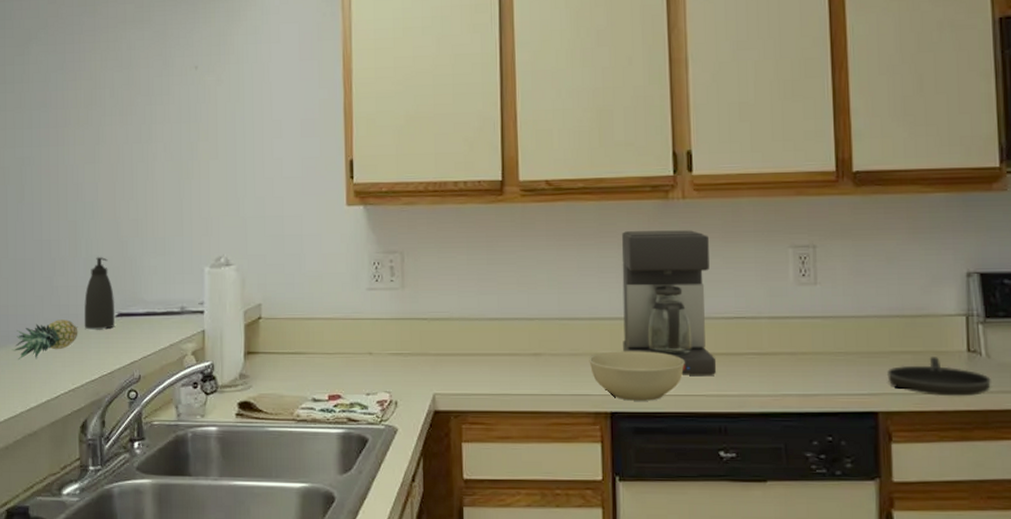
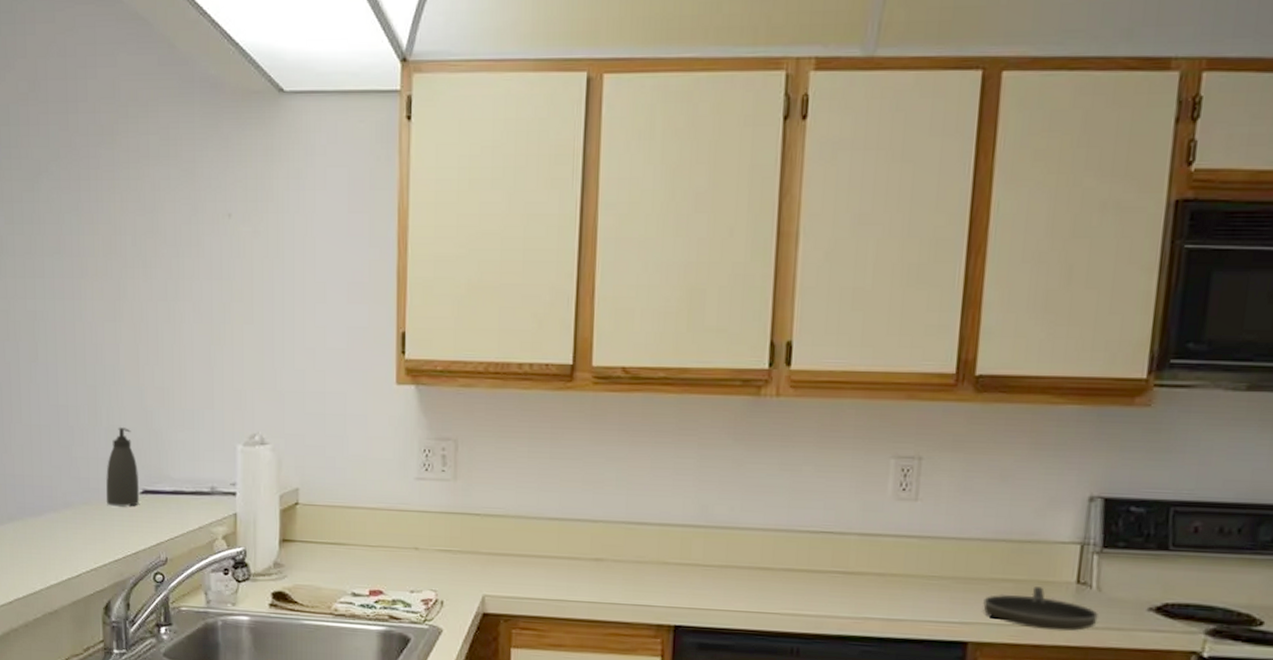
fruit: present [11,320,78,361] -> none [28,493,100,535]
bowl: present [589,351,685,401] -> none [655,561,761,616]
coffee maker: present [621,230,716,375] -> none [694,430,801,593]

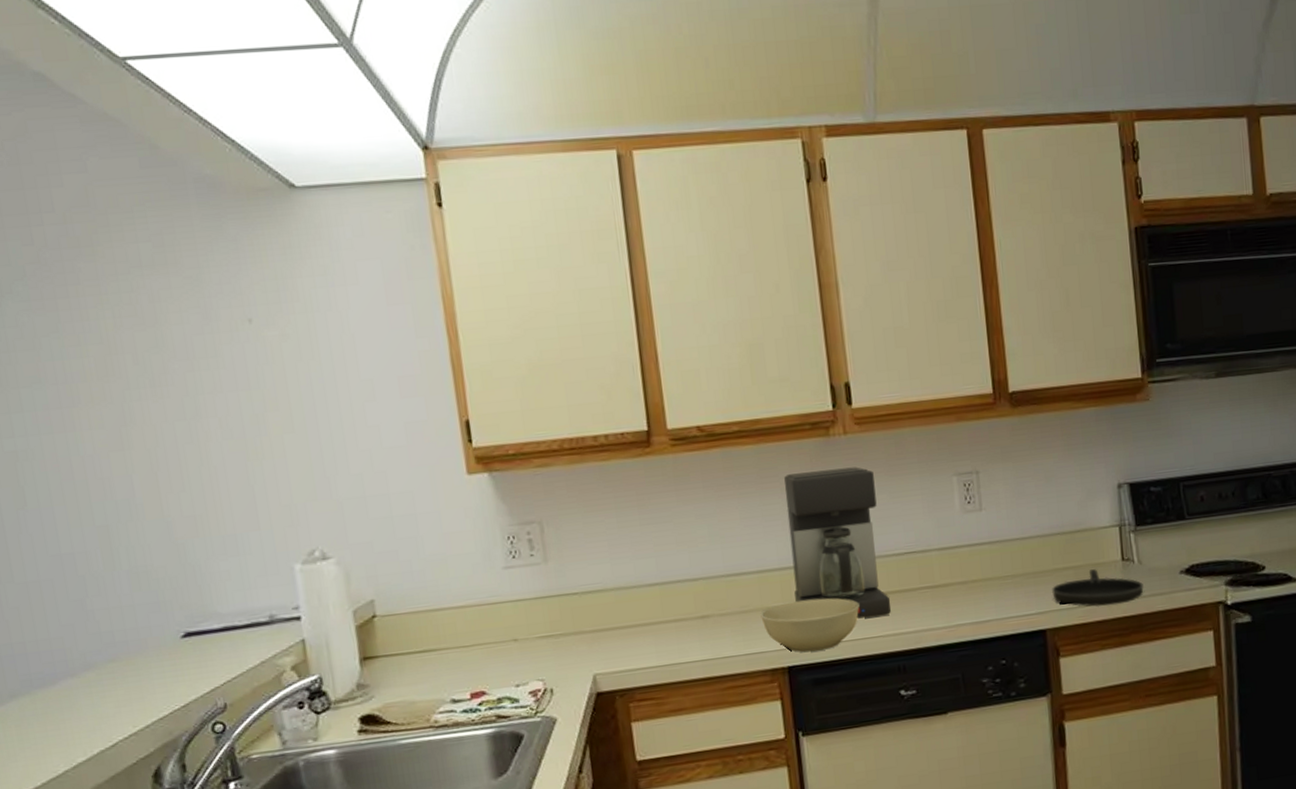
soap dispenser: present [106,427,140,507] -> none [134,567,182,658]
bowl: none [655,561,761,616] -> present [760,598,860,653]
coffee maker: none [694,430,801,593] -> present [784,466,891,619]

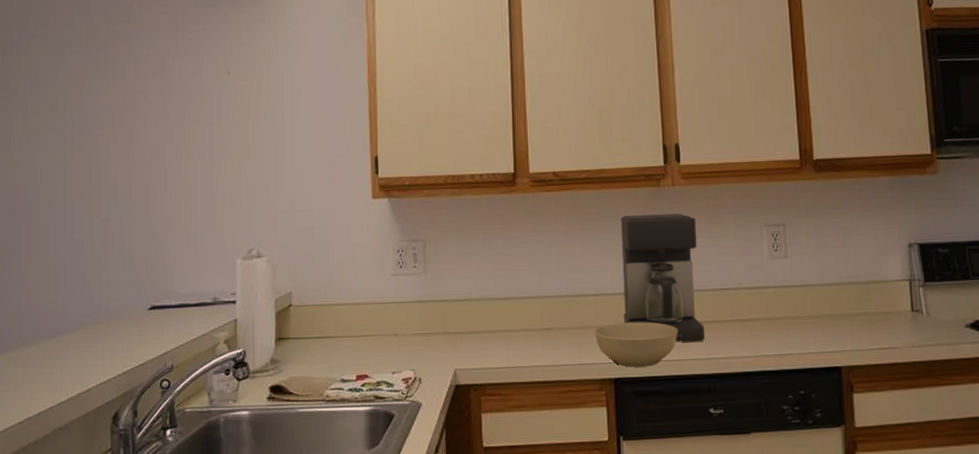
frying pan: present [1052,569,1145,608] -> none [847,317,933,351]

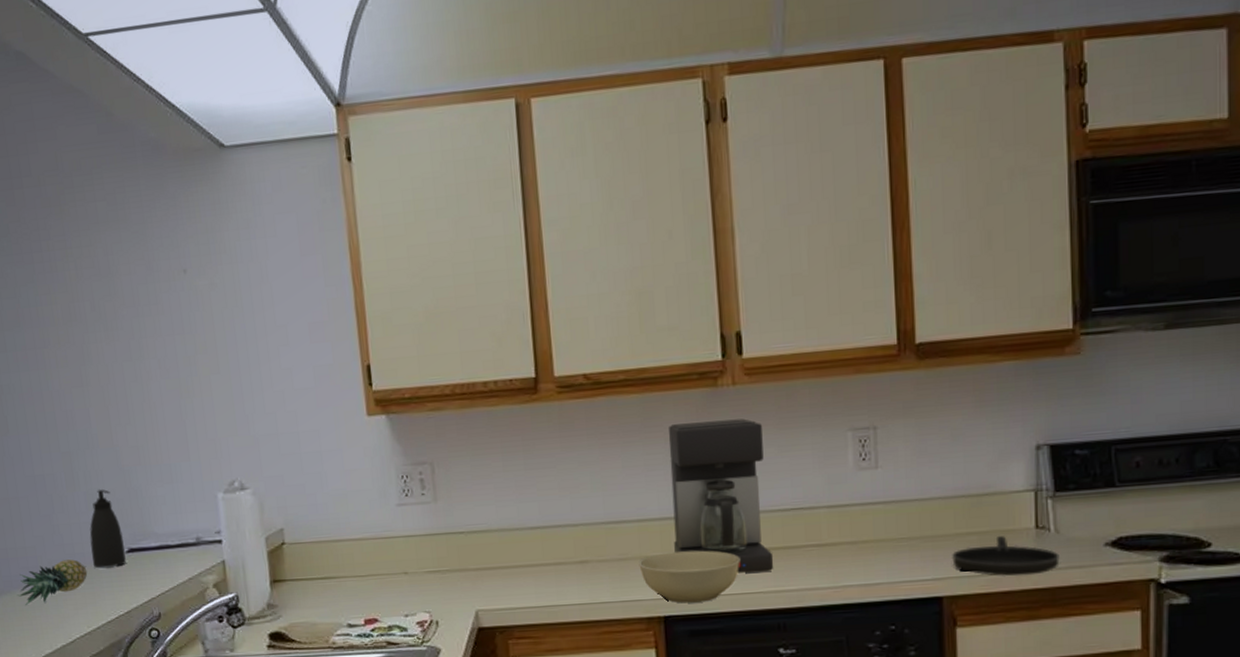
fruit: none [42,314,111,356] -> present [17,559,88,606]
soap dispenser: none [117,253,148,323] -> present [89,489,126,569]
frying pan: none [847,317,933,351] -> present [952,536,1061,577]

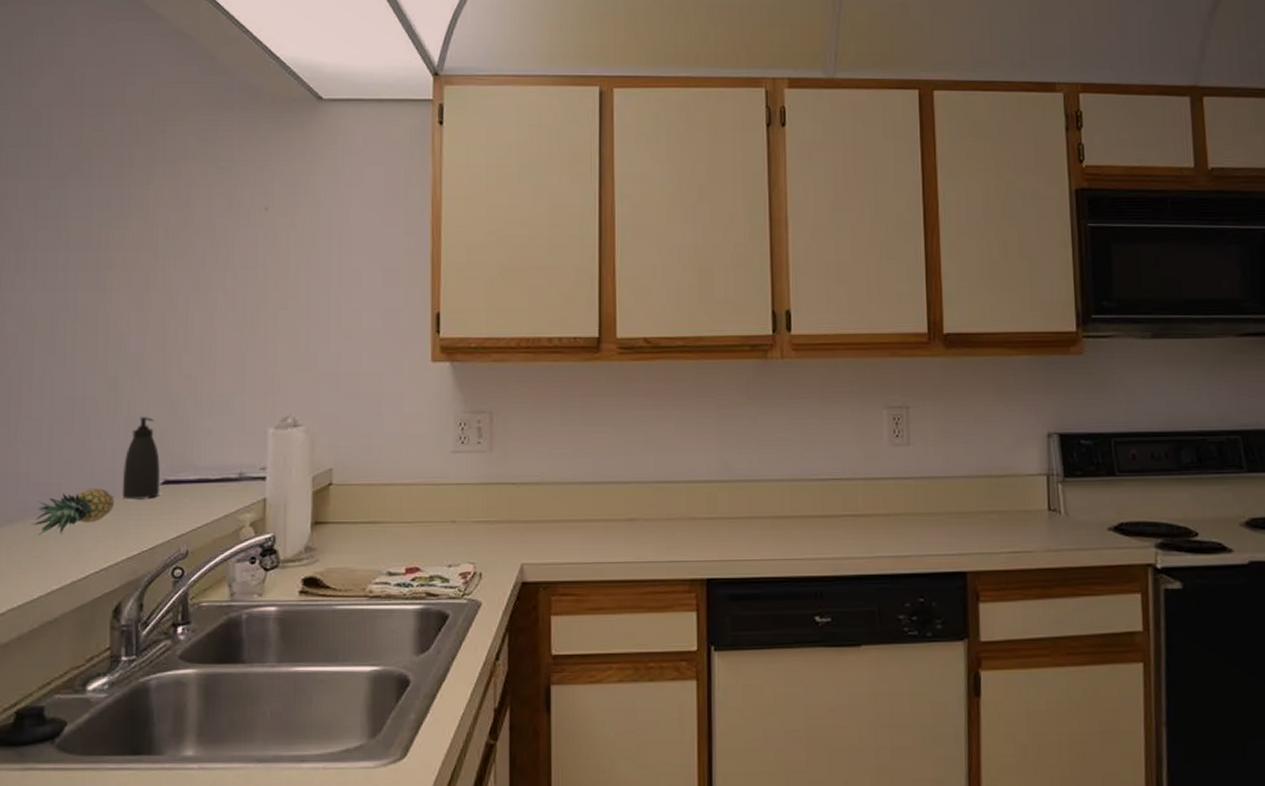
bowl: present [638,550,740,604] -> none [685,514,782,567]
coffee maker: present [668,418,773,573] -> none [720,390,812,539]
frying pan: present [952,536,1061,577] -> none [975,516,1071,556]

